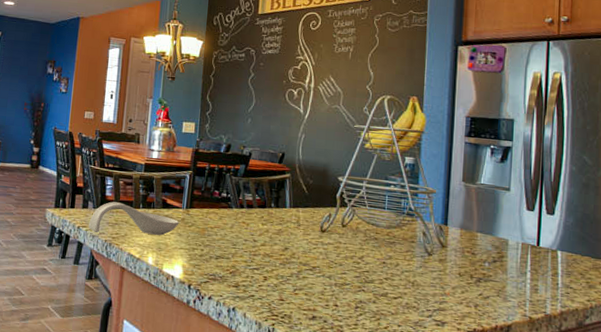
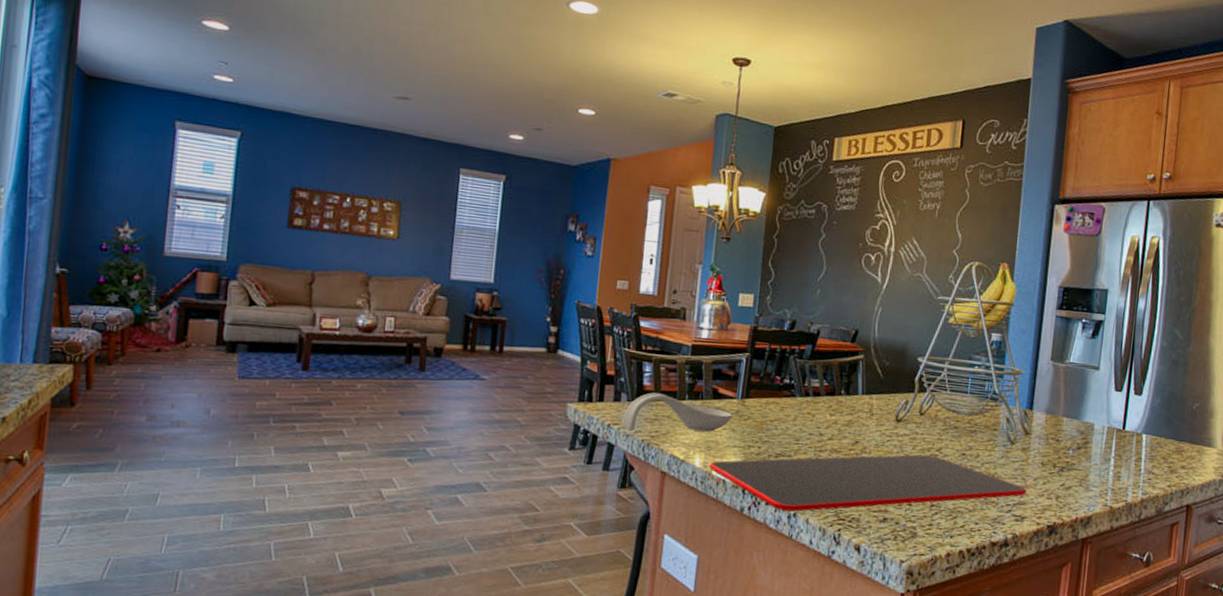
cutting board: none [160,260,446,307] -> present [709,454,1027,512]

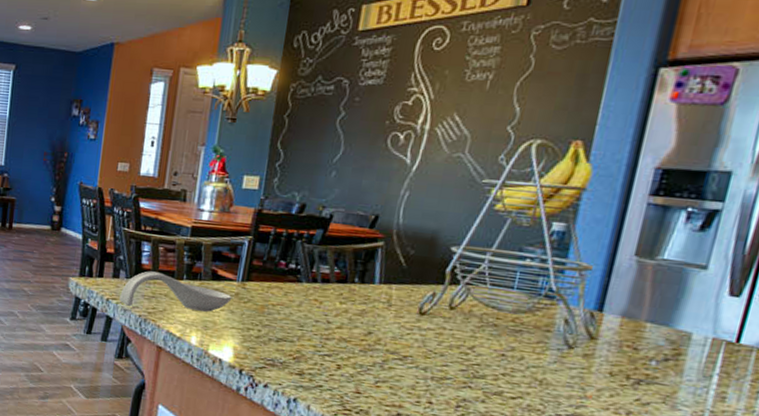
cutting board: present [709,454,1027,512] -> none [205,340,586,407]

